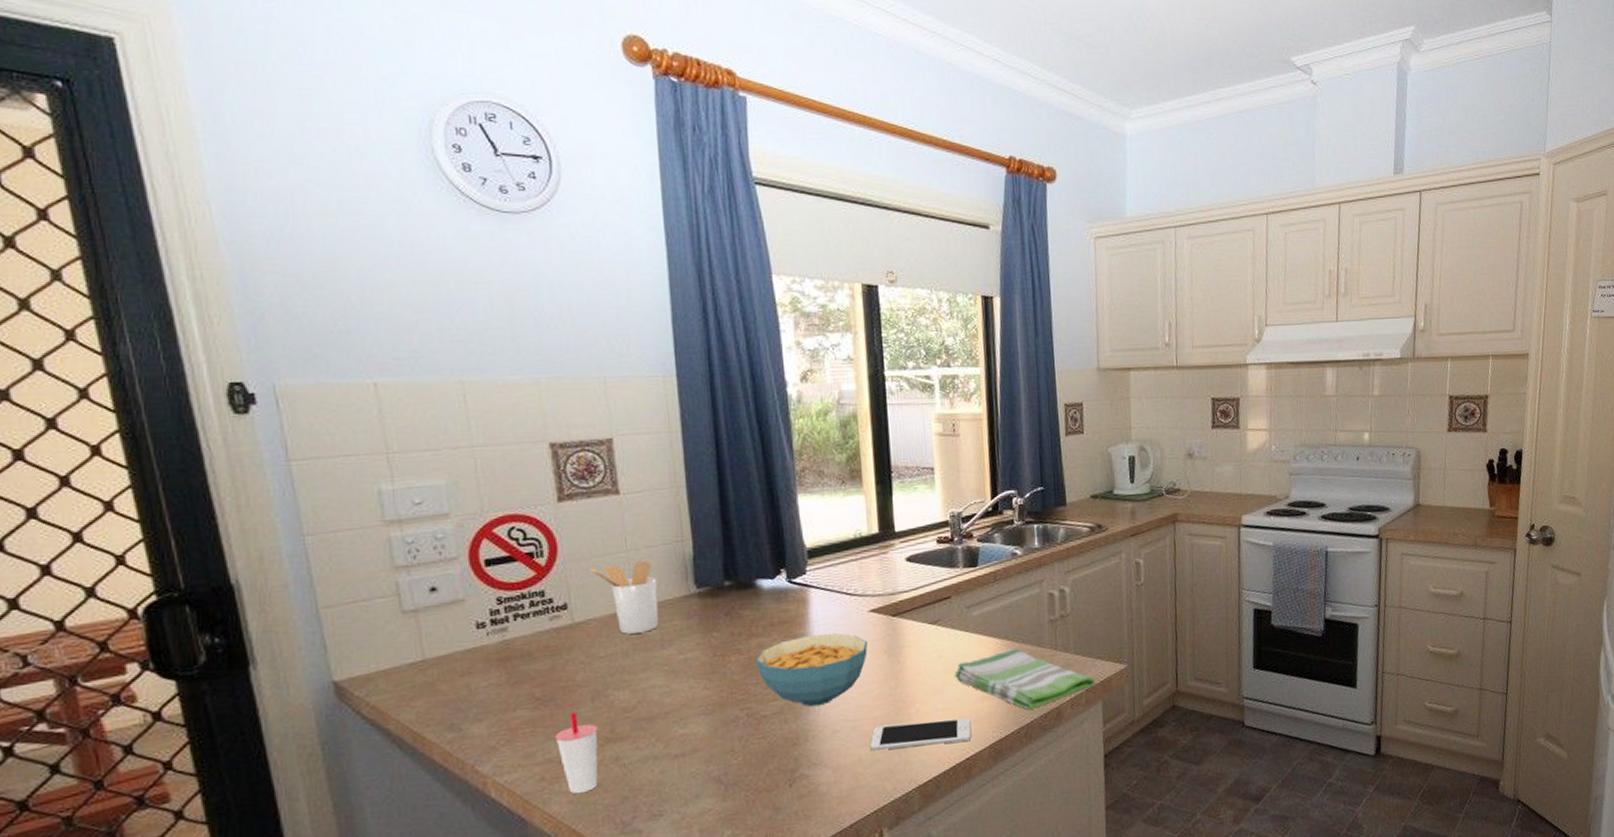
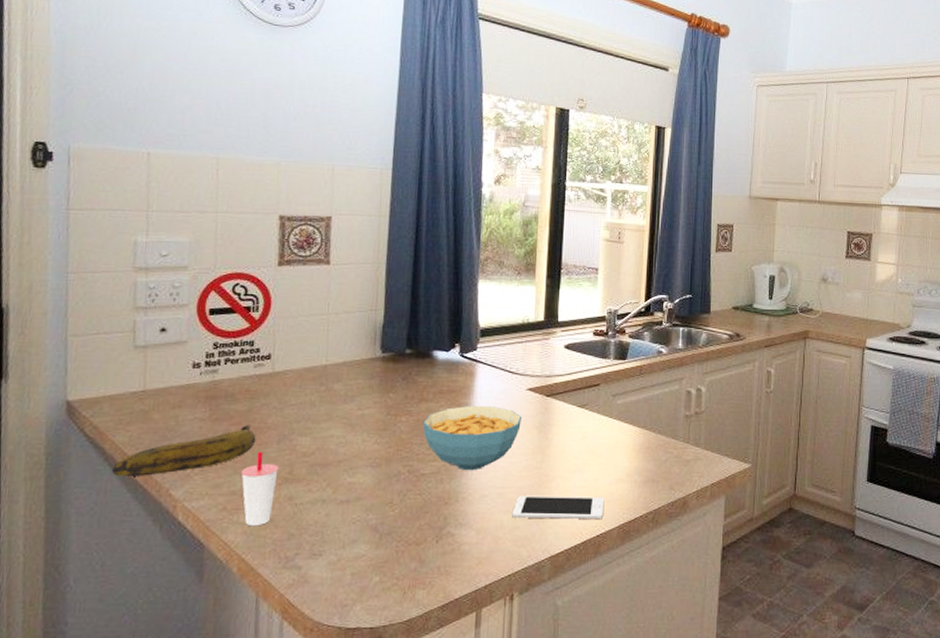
banana: none [402,684,566,758] -> present [111,424,256,476]
utensil holder: present [589,560,659,634] -> none [294,324,349,387]
dish towel: present [954,648,1096,710] -> none [594,438,721,496]

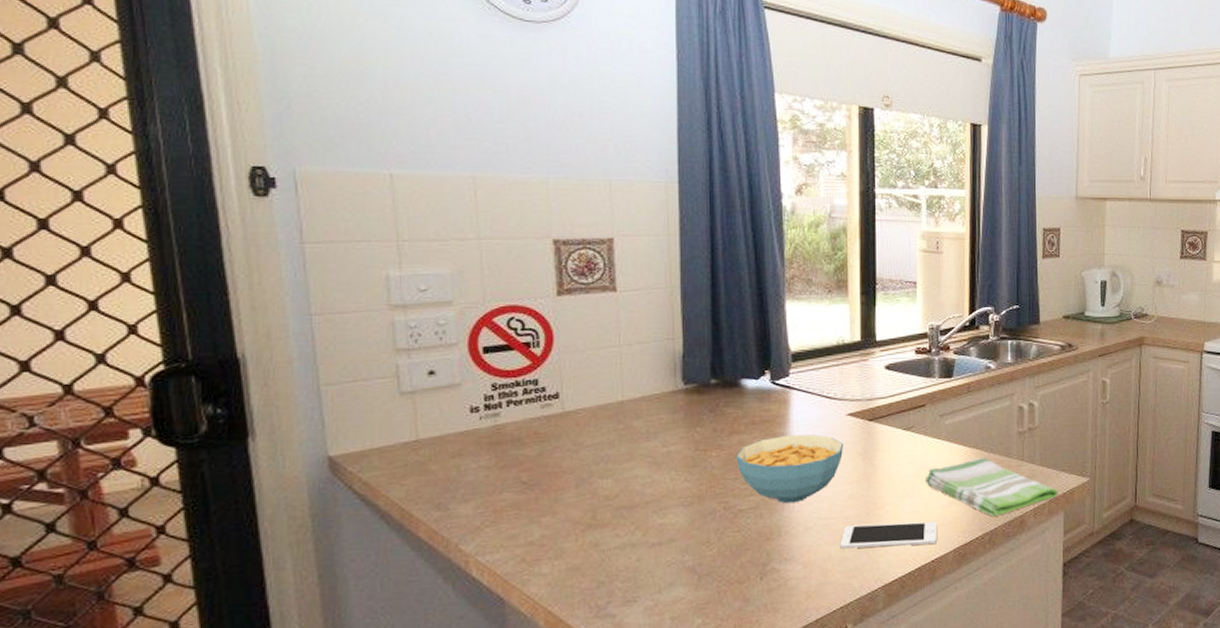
banana: present [111,424,256,476] -> none [389,469,551,534]
cup: present [241,451,279,527] -> none [538,497,580,577]
dish towel: none [594,438,721,496] -> present [924,458,1059,517]

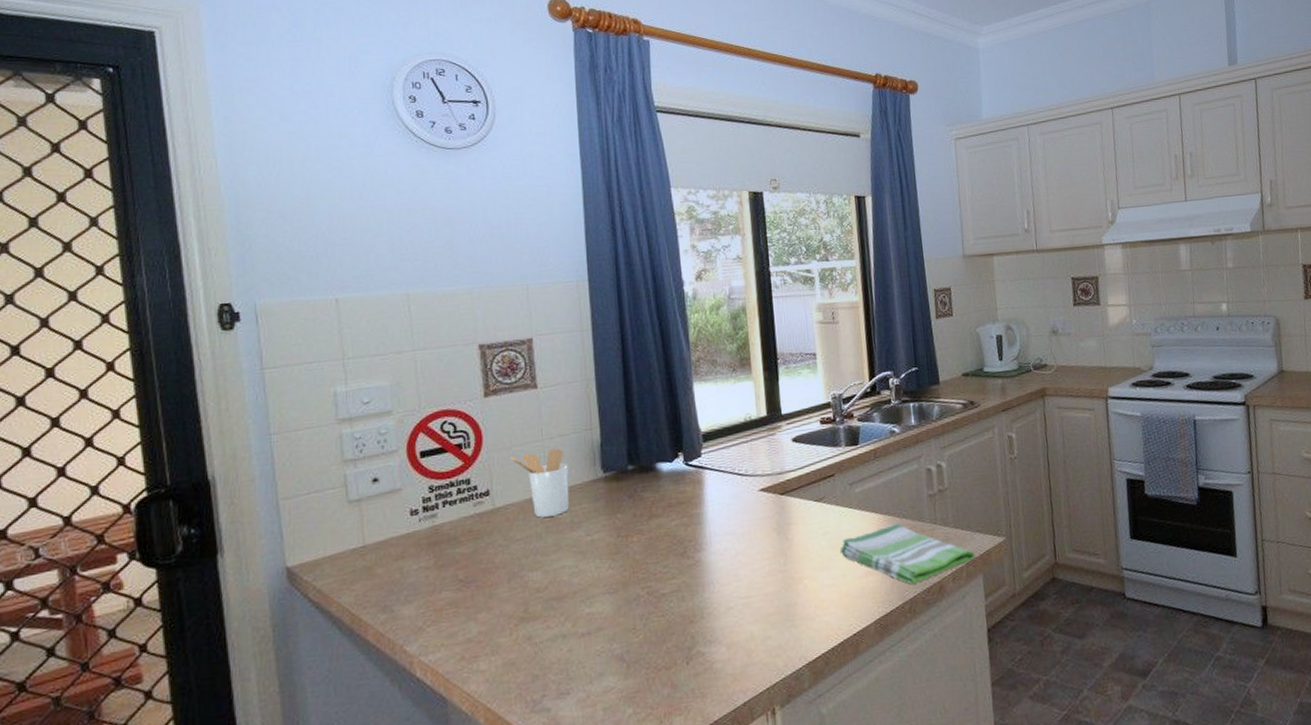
utensil holder: none [583,356,646,425] -> present [509,448,570,518]
cereal bowl: present [736,434,844,504] -> none [656,512,759,585]
cell phone: present [840,521,938,549] -> none [761,593,857,628]

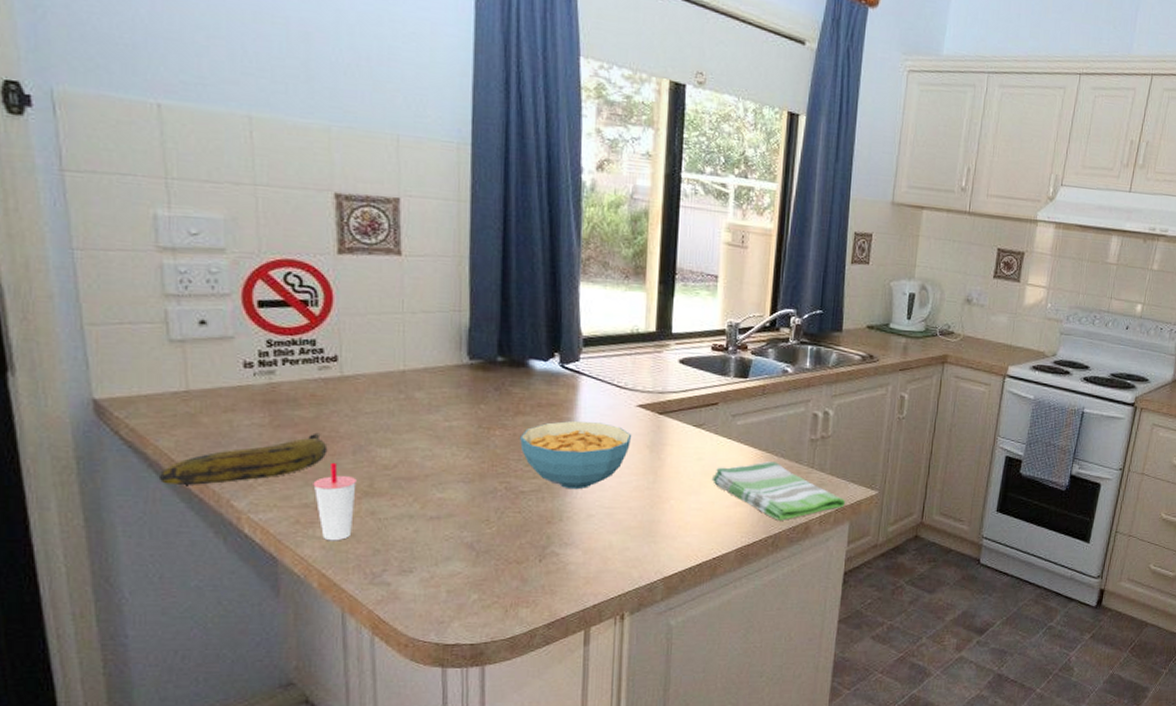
banana: none [341,566,486,639] -> present [158,432,328,485]
cup: none [474,593,513,674] -> present [313,462,357,541]
utensil holder: present [509,448,570,518] -> none [363,323,430,395]
cereal bowl: none [656,512,759,585] -> present [520,421,632,490]

